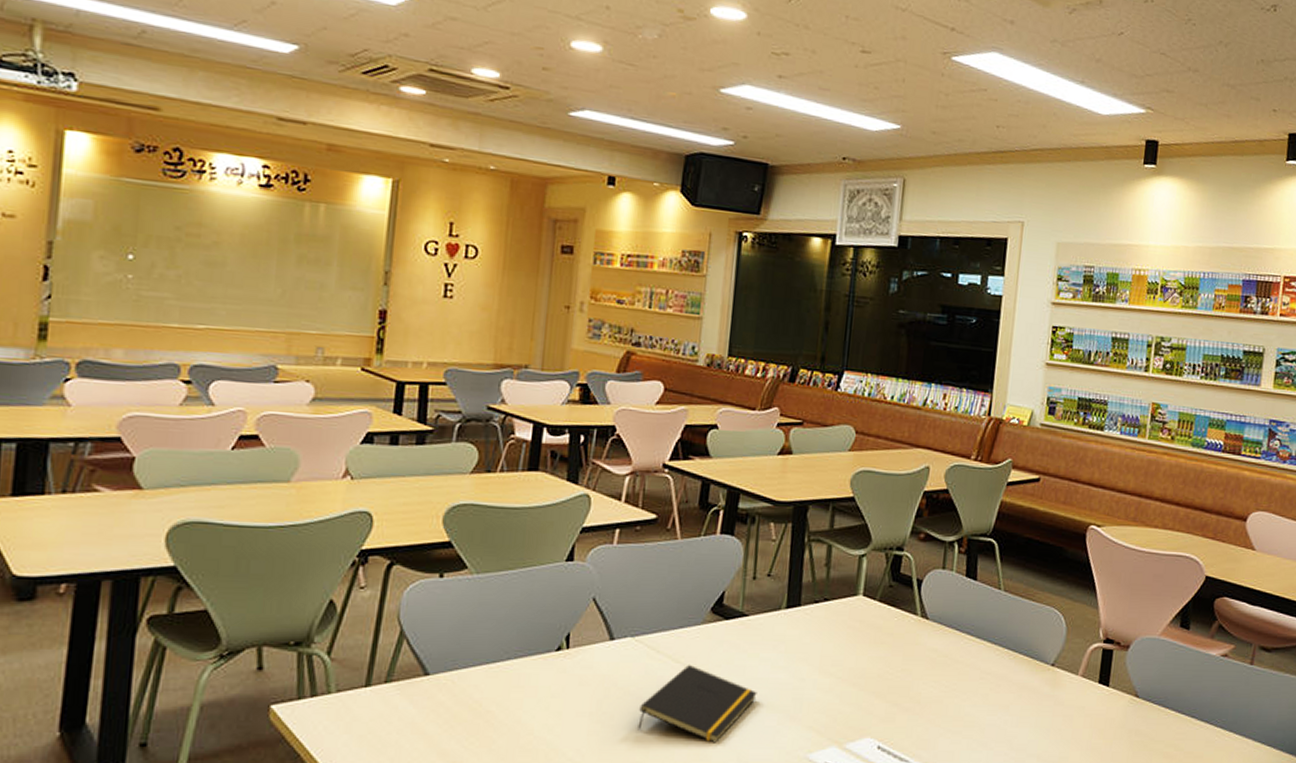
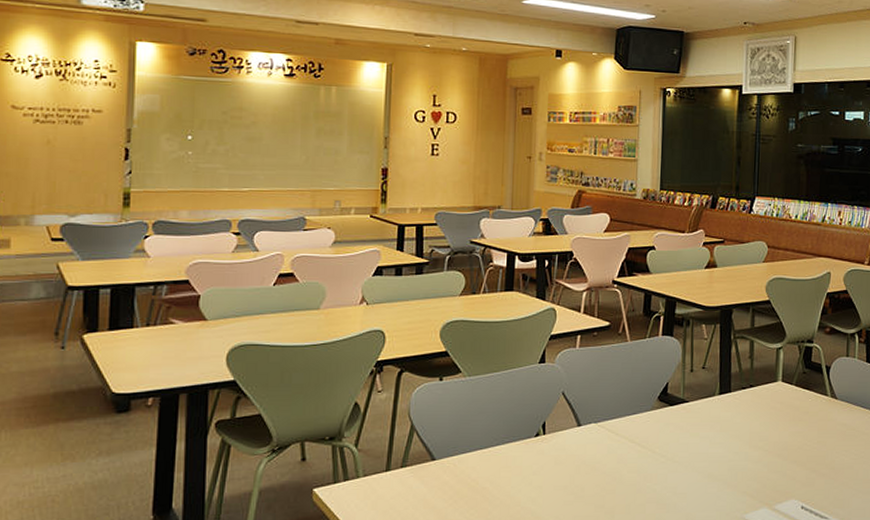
notepad: present [637,664,757,743] -> none [604,443,699,508]

